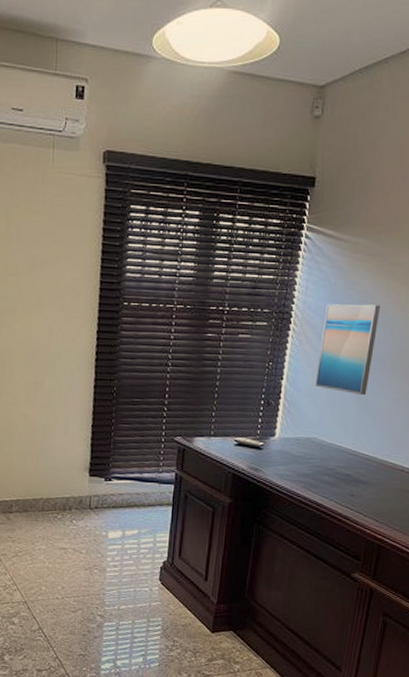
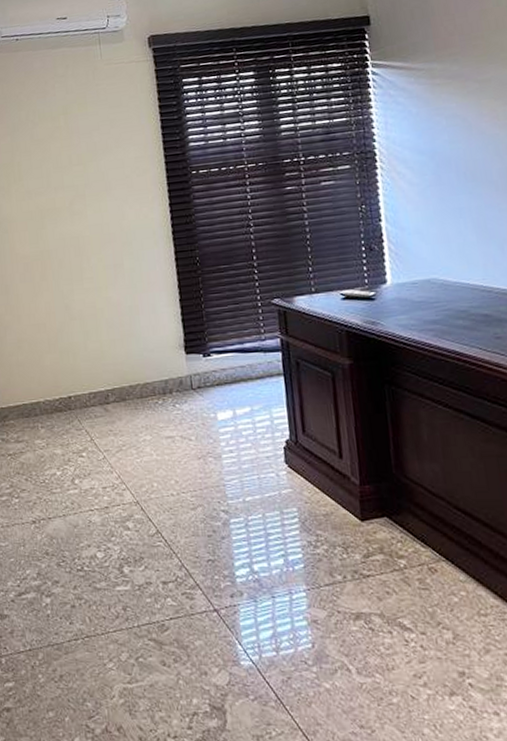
wall art: present [315,304,381,396] -> none [413,126,485,225]

